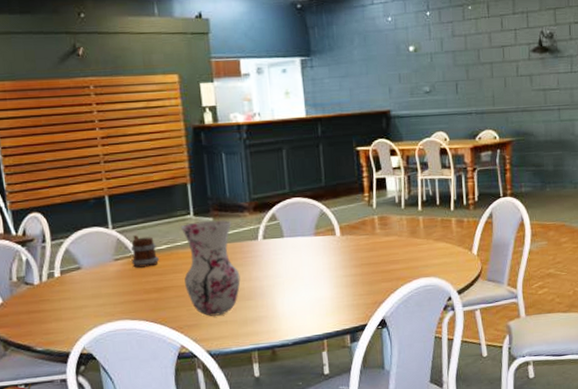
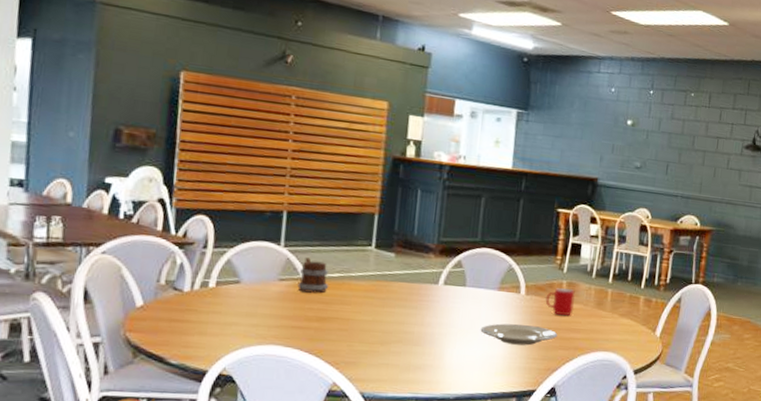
vase: present [180,220,241,316] -> none [350,254,415,357]
plate: none [305,263,378,285] -> present [480,323,558,346]
cup: none [360,222,390,250] -> present [545,288,575,316]

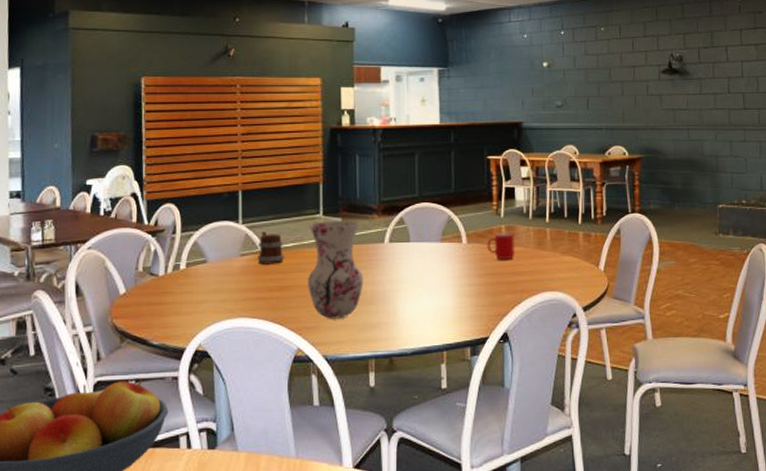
vase: none [350,254,415,357] -> present [308,221,364,319]
plate: present [480,323,558,346] -> none [428,272,503,294]

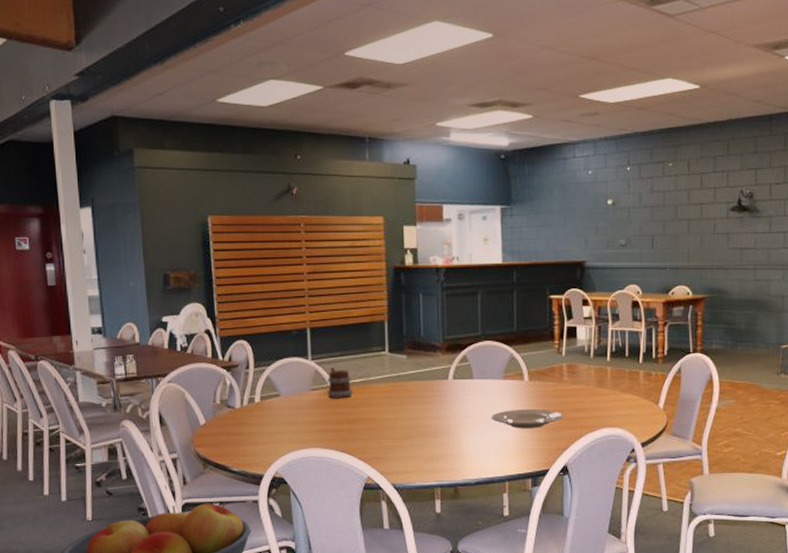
vase: present [308,221,364,319] -> none [375,358,429,450]
plate: none [428,272,503,294] -> present [491,408,564,429]
cup: present [487,232,516,260] -> none [548,370,577,397]

